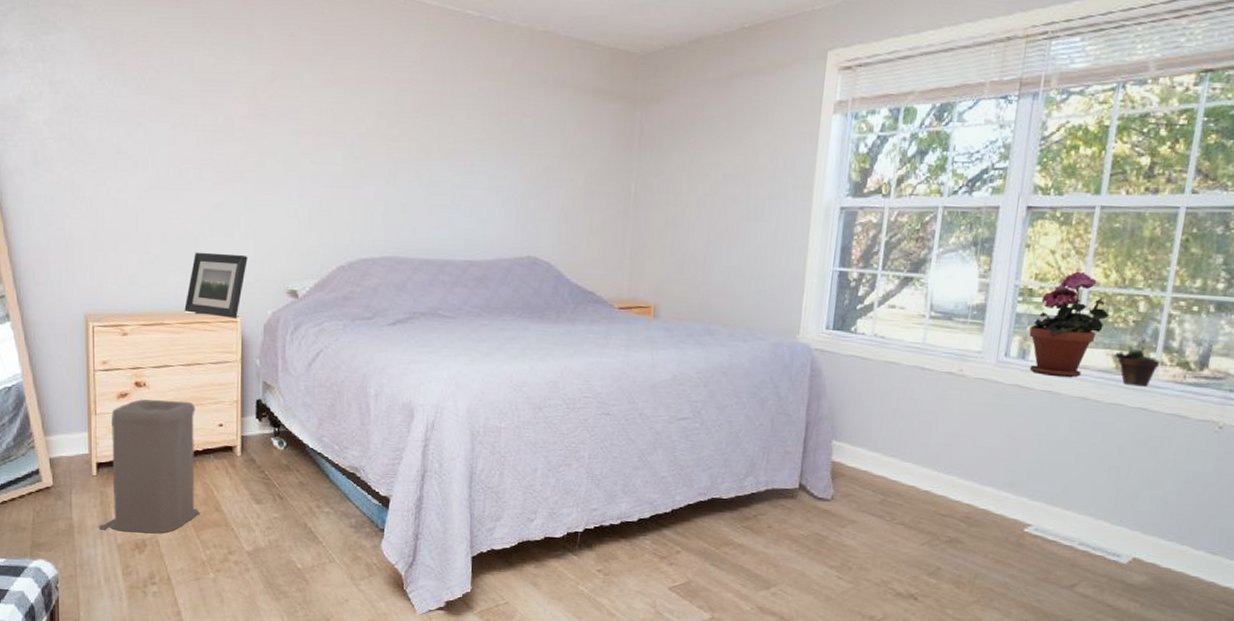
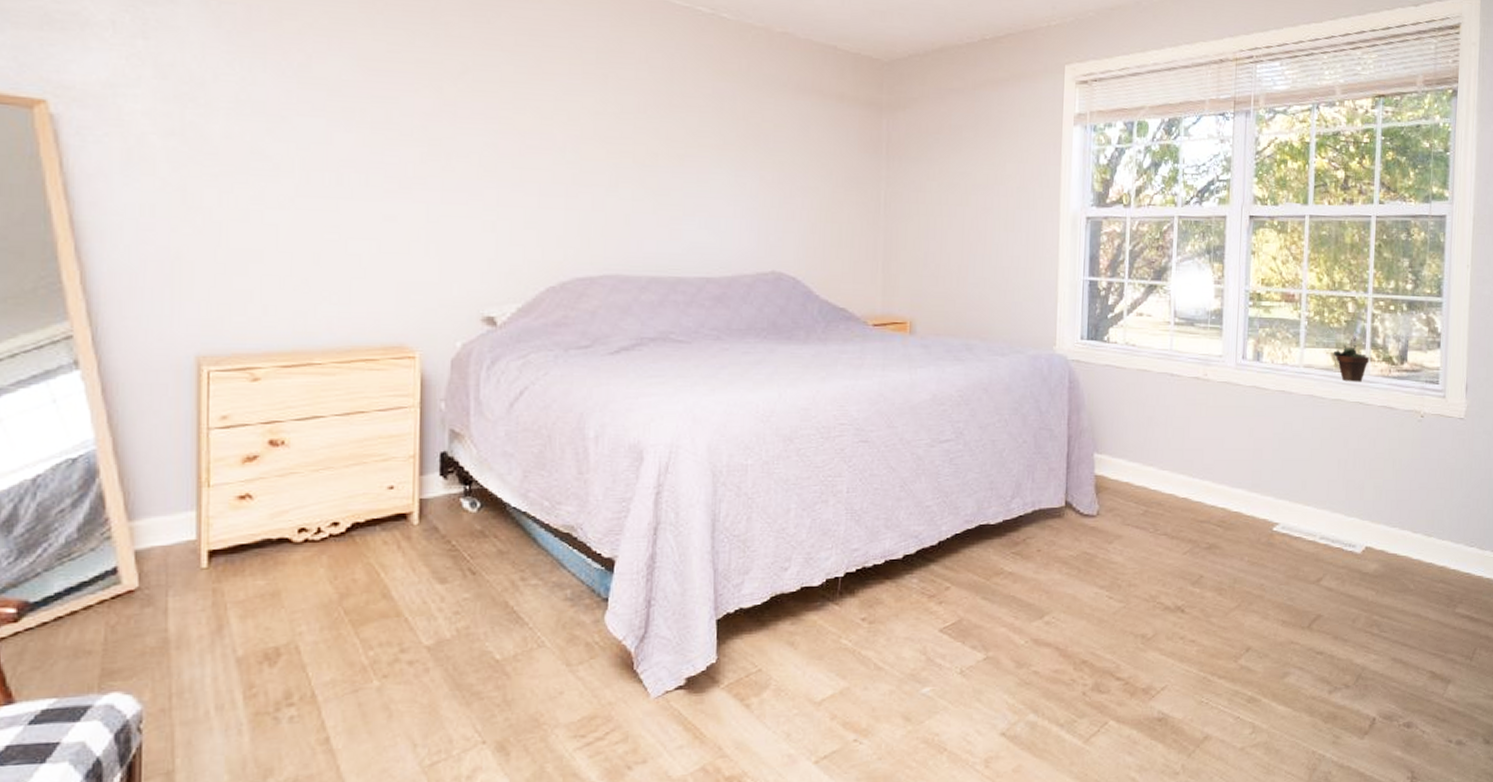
laundry basket: present [97,399,200,534] -> none [205,460,360,641]
picture frame: present [184,252,248,318] -> none [342,273,430,353]
potted plant: present [1029,271,1110,378] -> none [1261,276,1325,377]

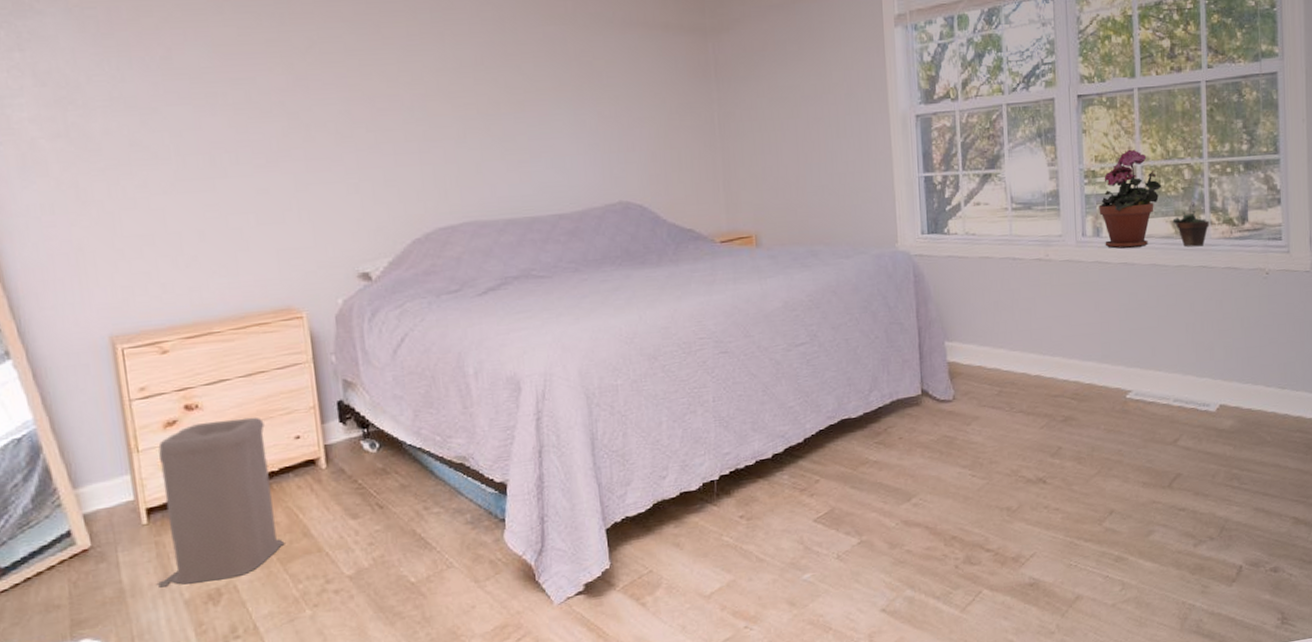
laundry basket: none [205,460,360,641] -> present [155,417,285,588]
potted plant: none [1261,276,1325,377] -> present [1099,149,1162,250]

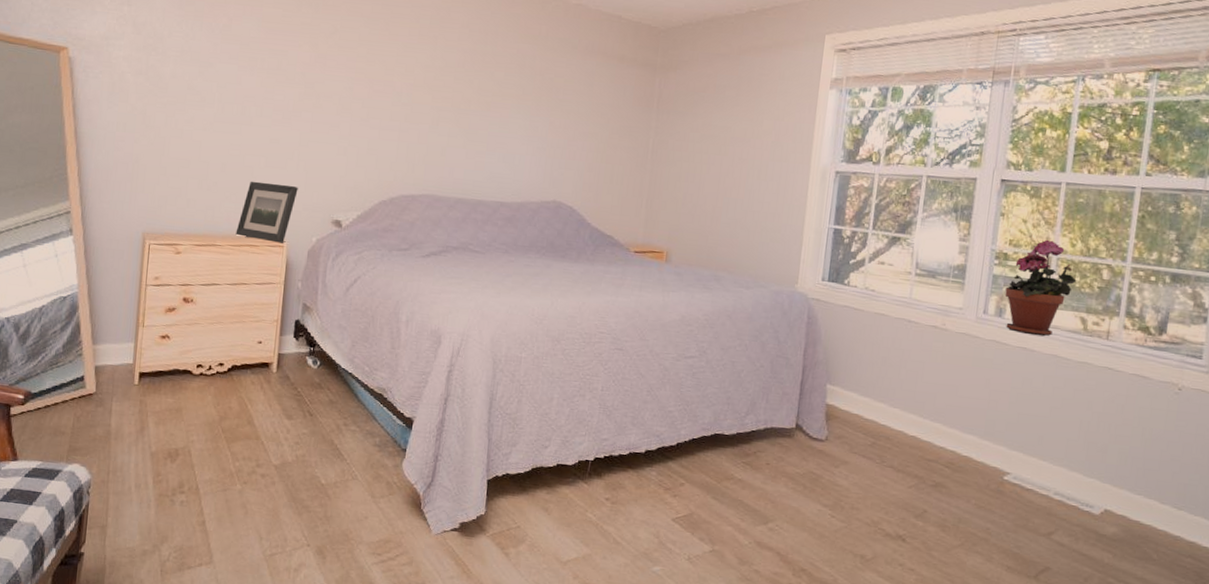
laundry basket: present [155,417,285,588] -> none [133,314,238,444]
picture frame: none [236,241,307,316] -> present [235,181,298,244]
succulent plant: present [1172,202,1210,248] -> none [1082,302,1124,348]

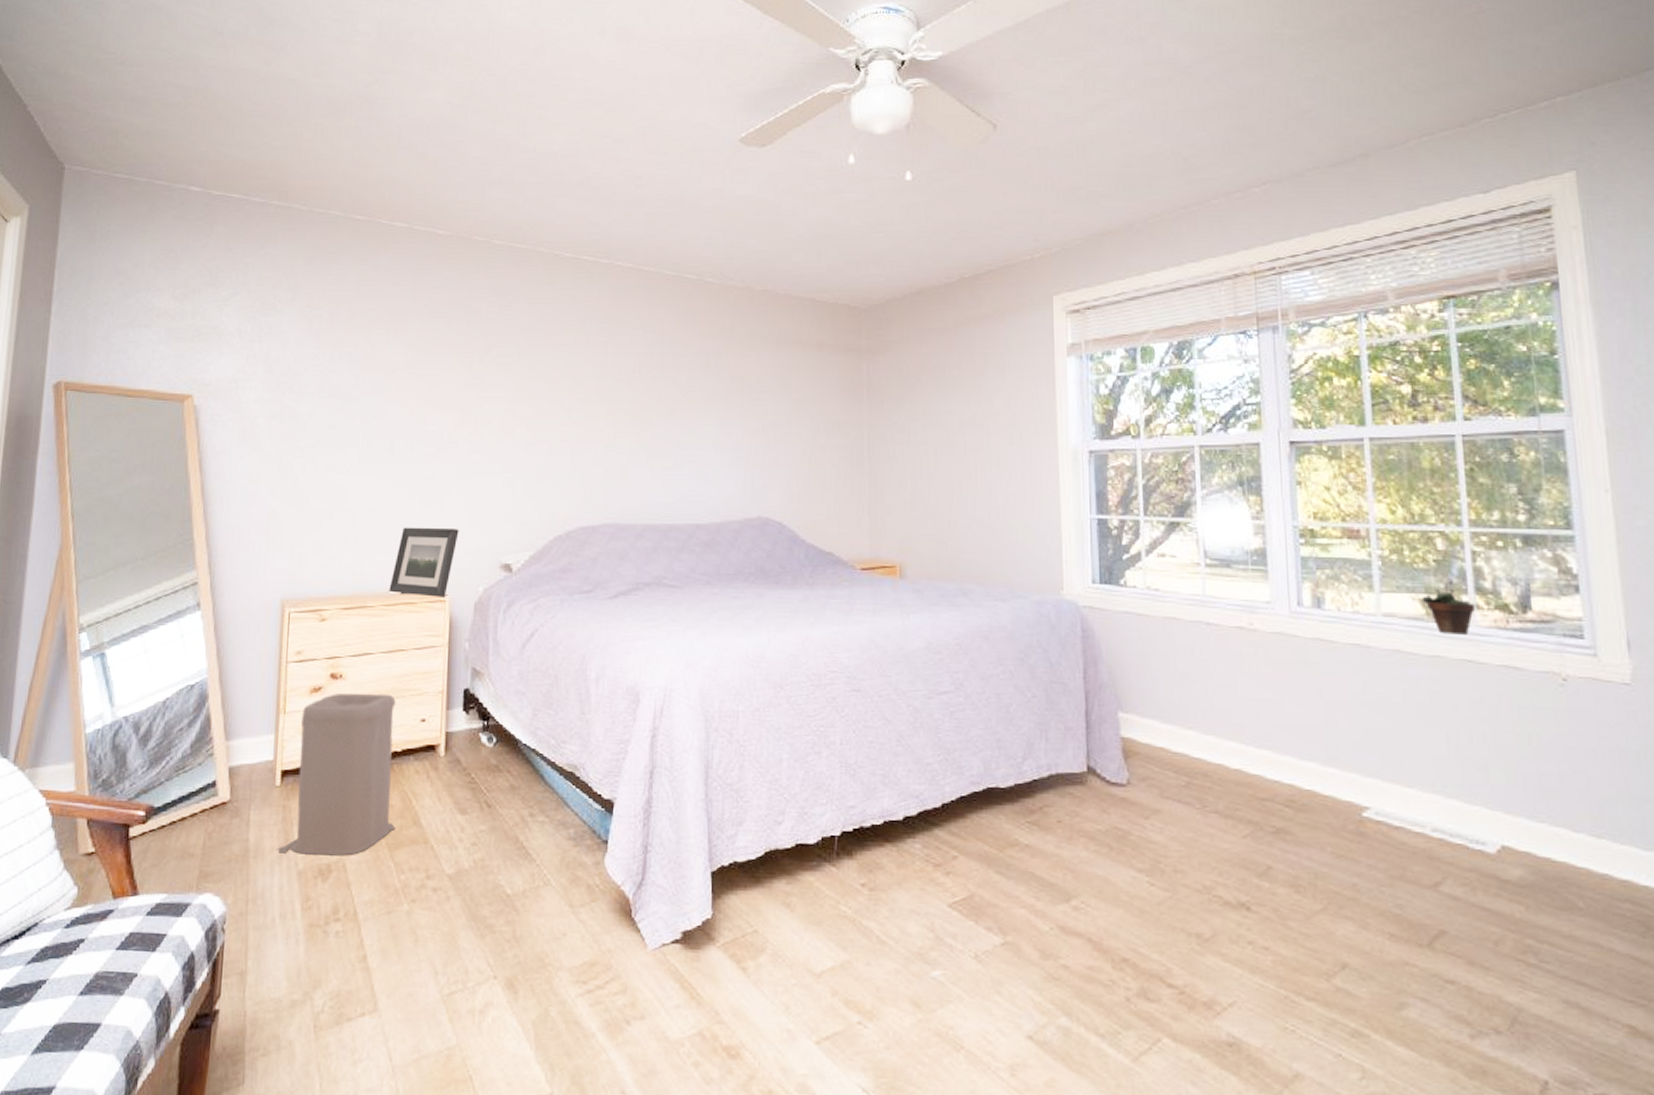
laundry basket: none [133,314,238,444] -> present [276,693,396,856]
potted plant: present [1005,239,1077,337] -> none [1319,508,1406,628]
succulent plant: none [1082,302,1124,348] -> present [1422,578,1476,635]

